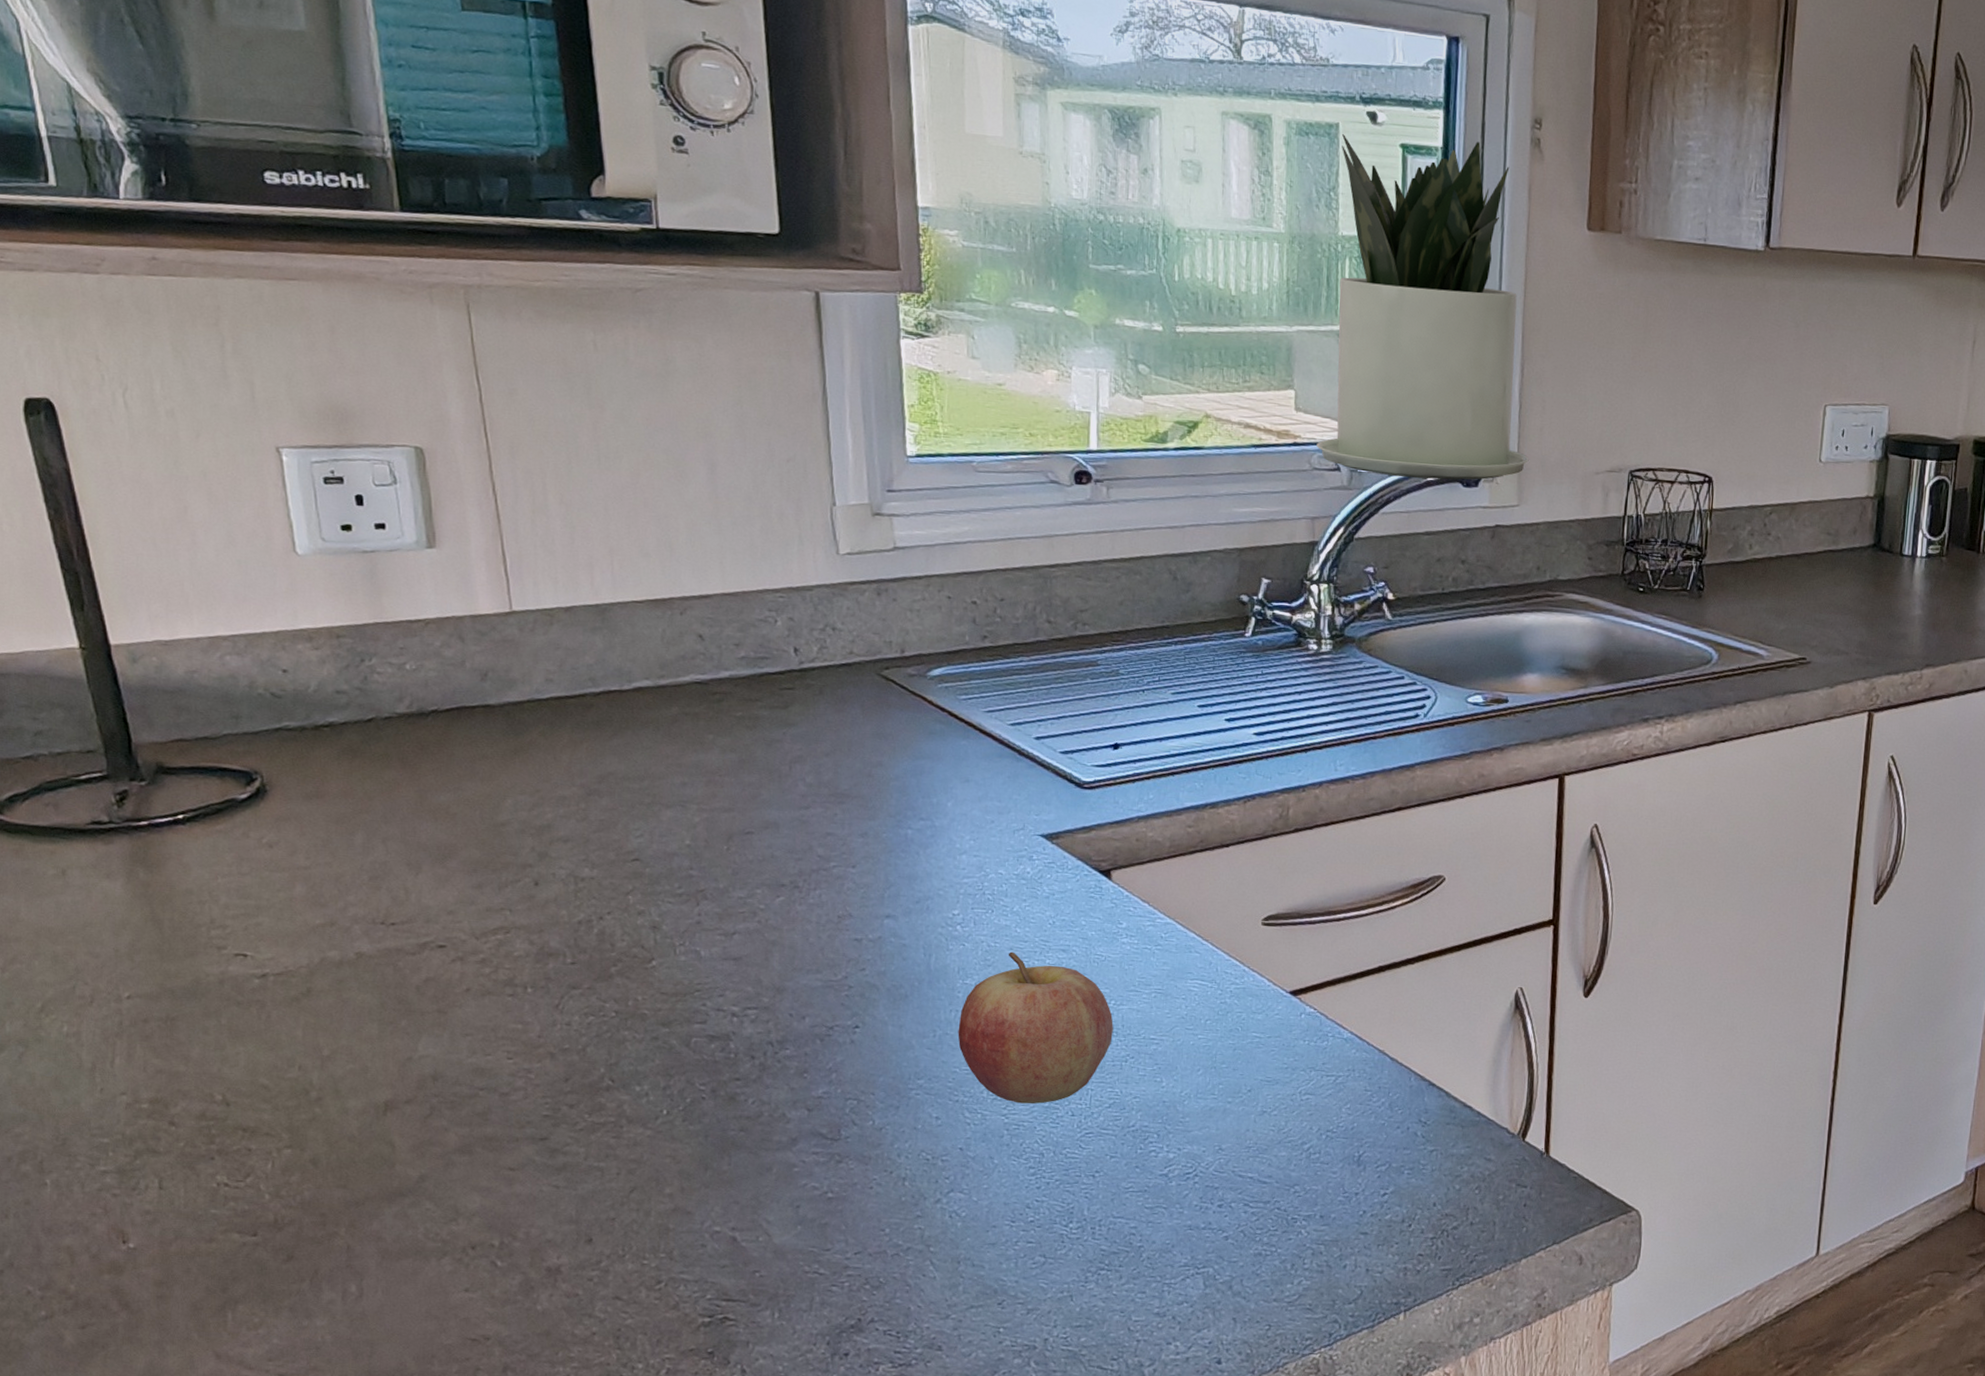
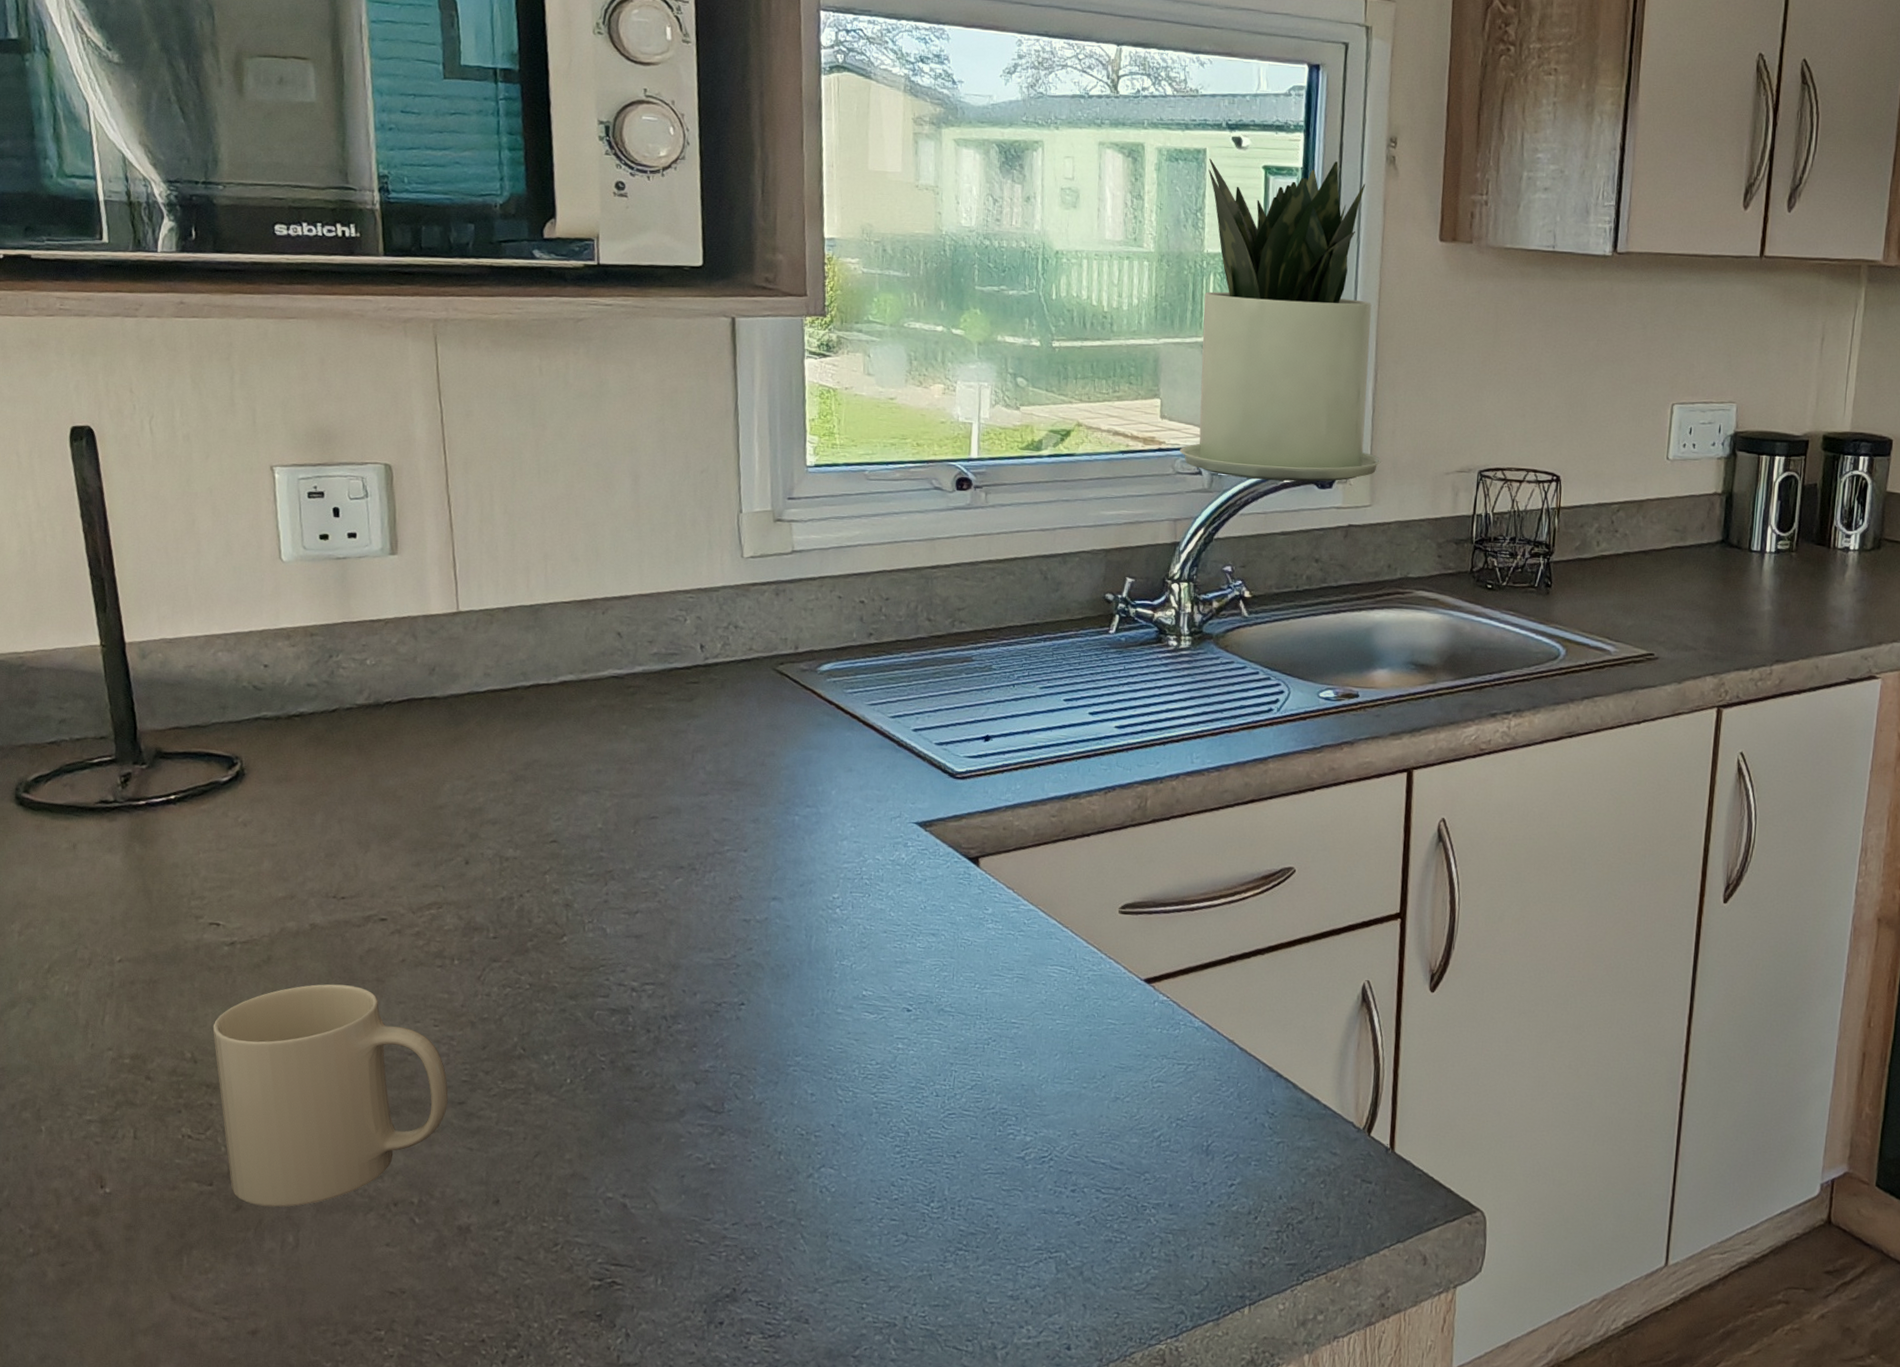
mug: none [246,1016,528,1256] -> present [212,984,448,1208]
fruit: present [958,951,1113,1104] -> none [833,934,977,1084]

